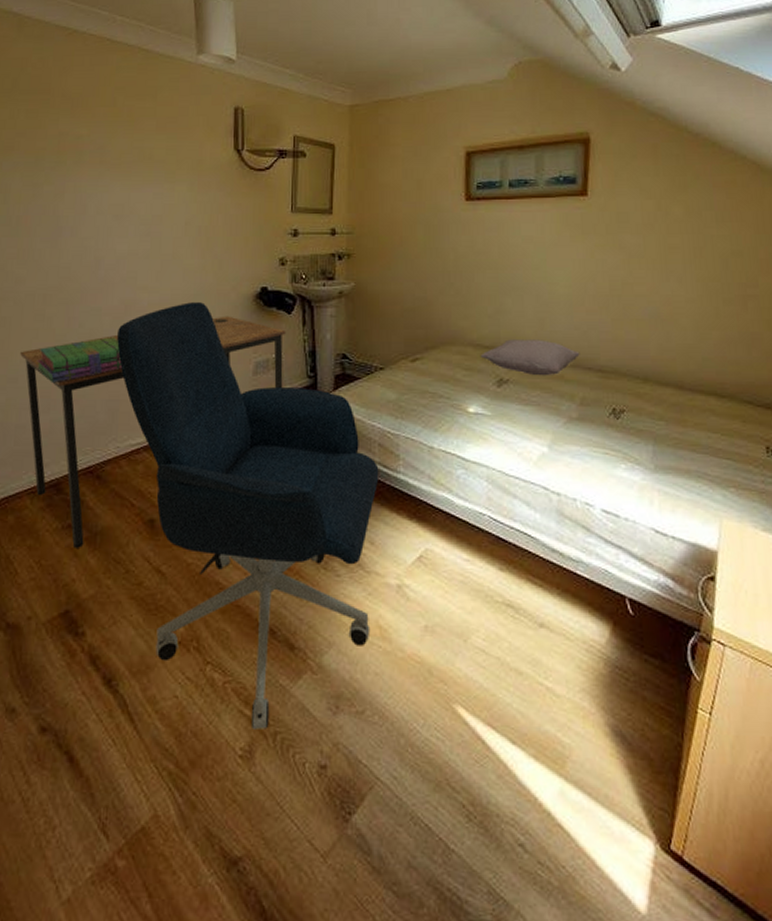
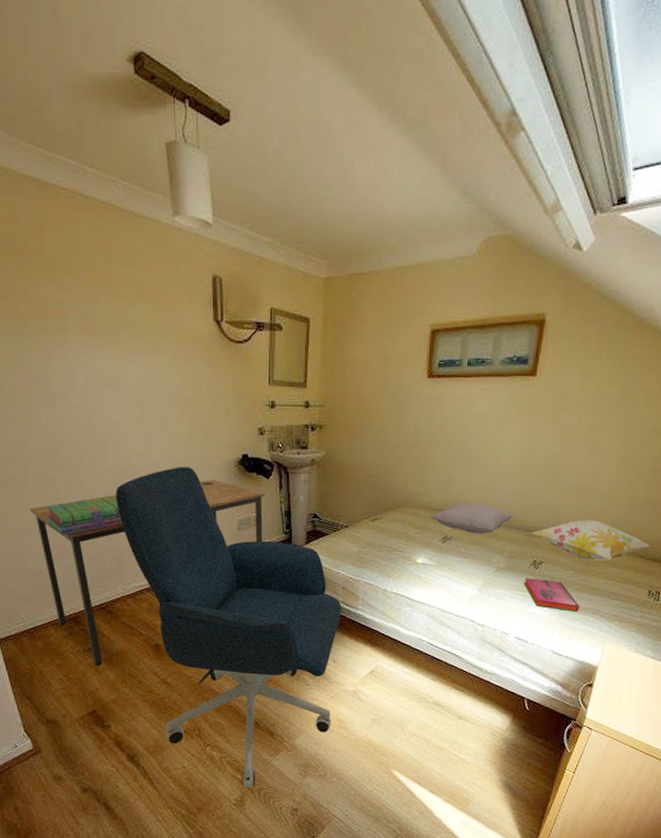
hardback book: none [603,430,680,475] -> present [523,578,579,612]
decorative pillow: none [605,357,757,408] -> present [531,520,651,561]

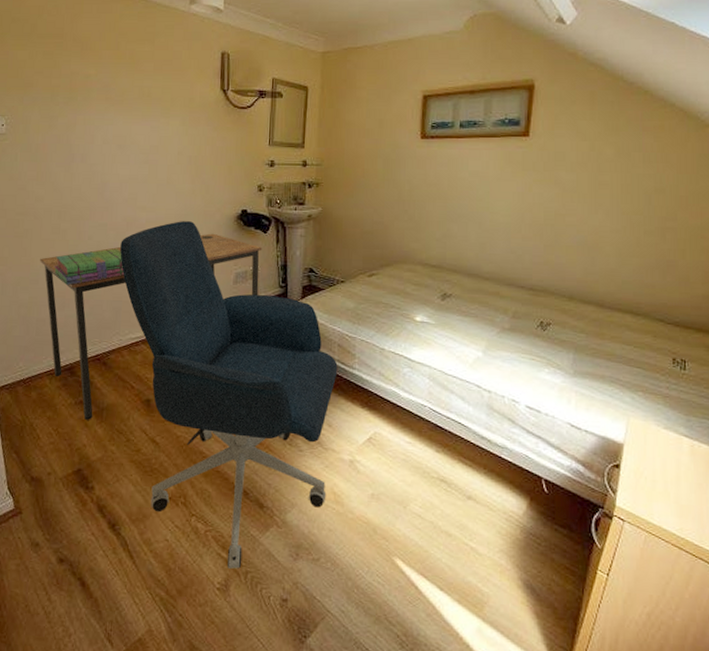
pillow: present [430,503,513,534] -> none [427,260,515,293]
hardback book: present [523,578,579,612] -> none [531,340,595,380]
decorative pillow: present [531,520,651,561] -> none [535,279,669,324]

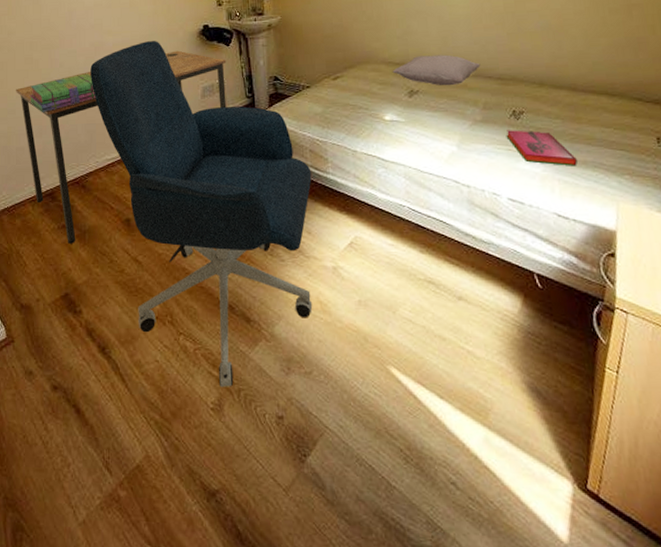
pillow: none [427,260,515,293] -> present [392,54,481,86]
hardback book: none [531,340,595,380] -> present [506,130,577,166]

